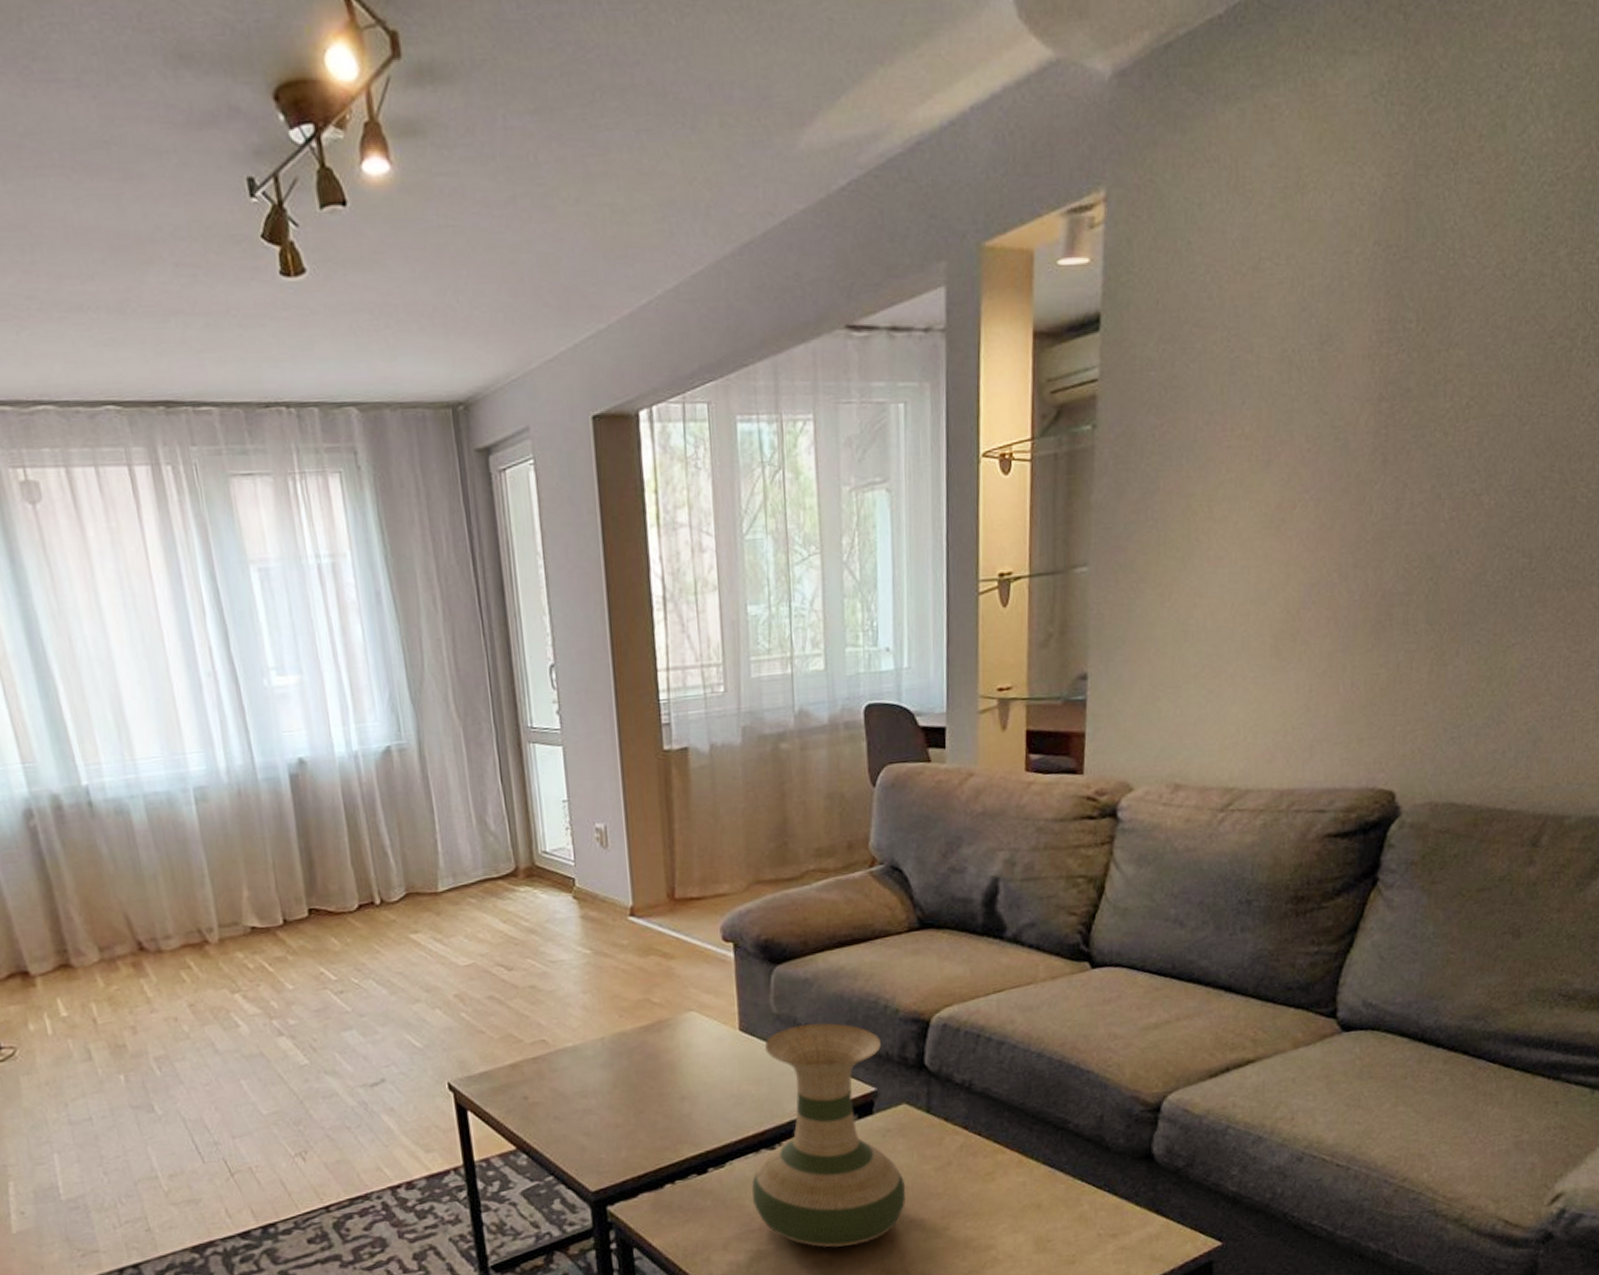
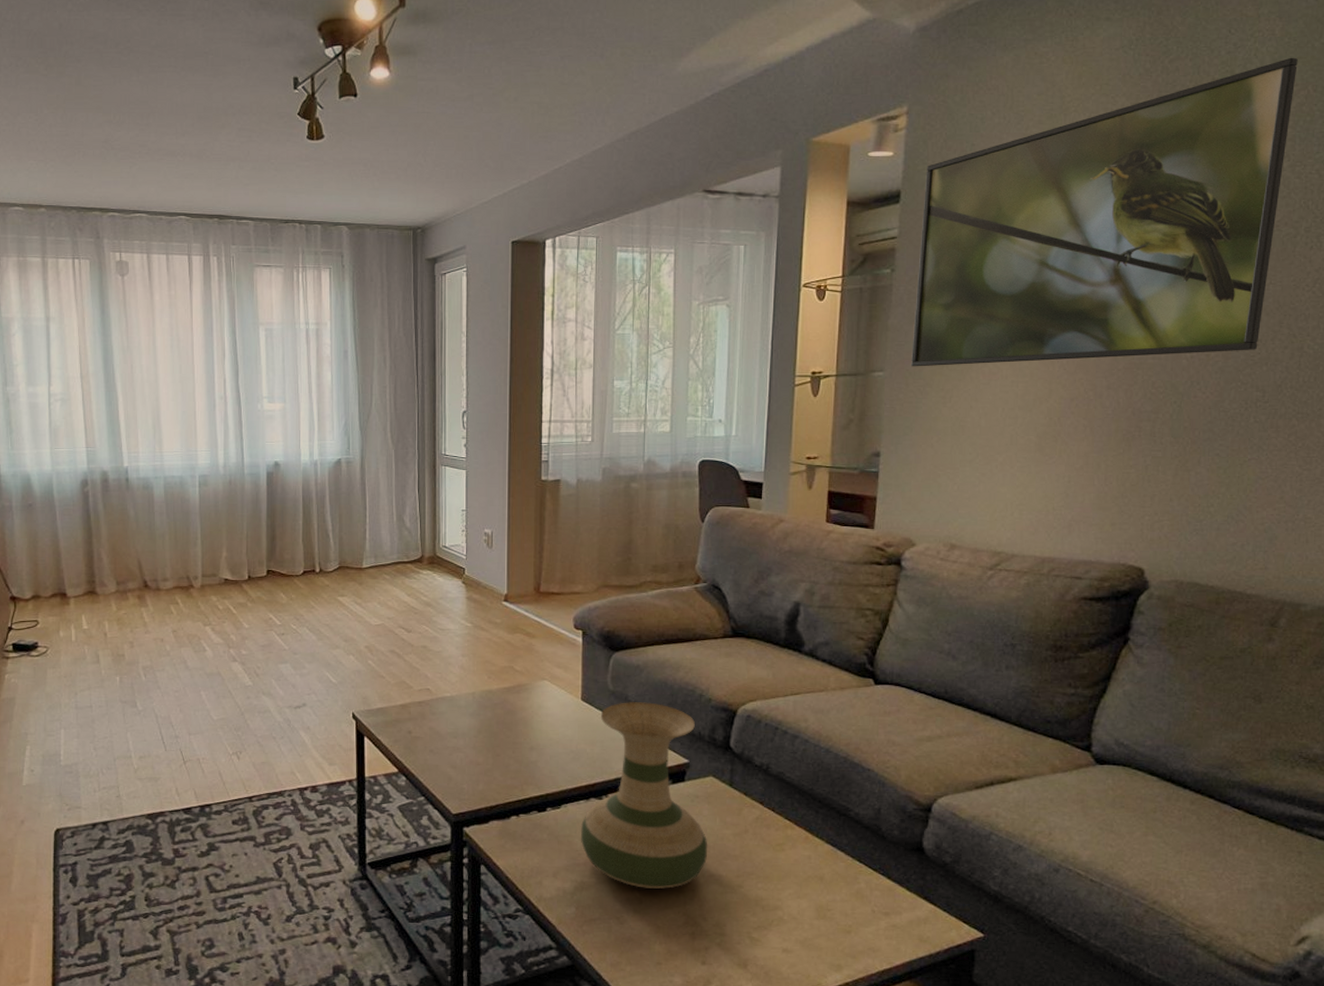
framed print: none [1121,101,1580,557] -> present [911,57,1298,367]

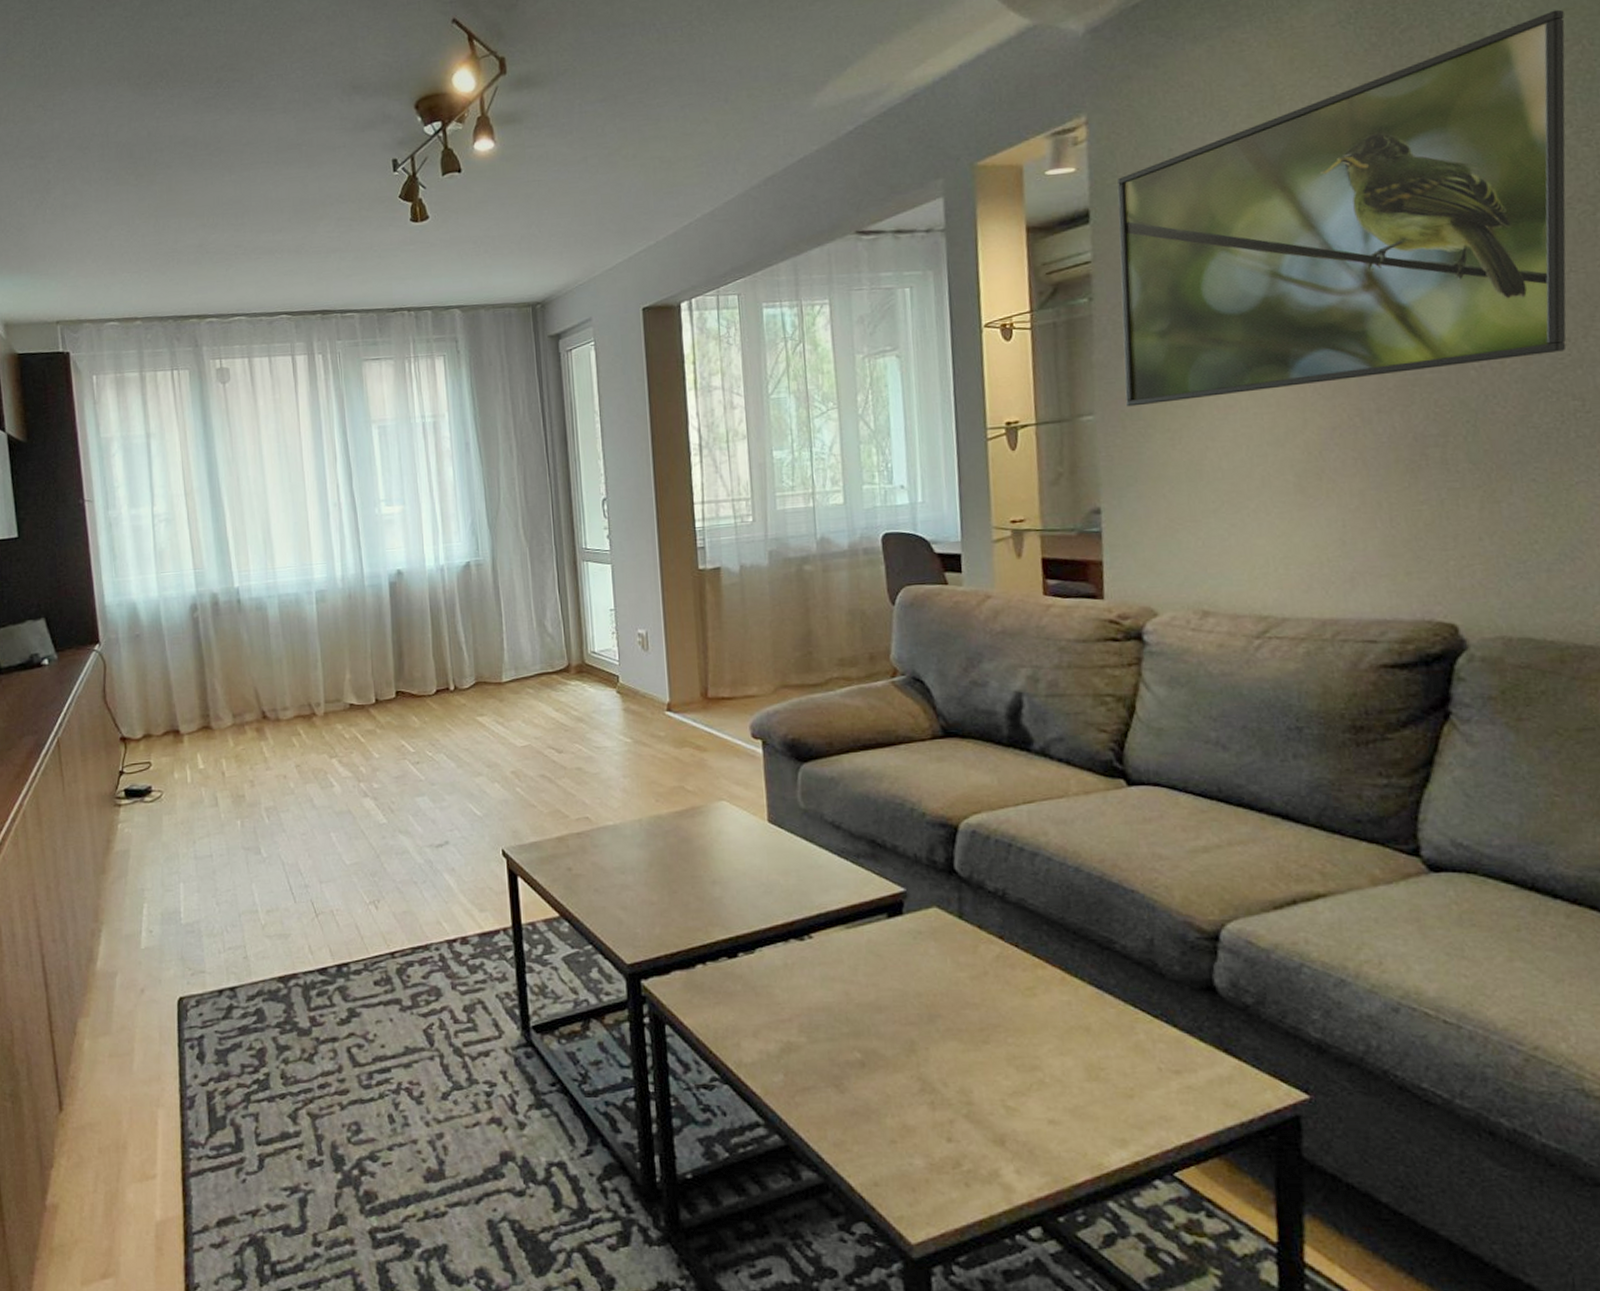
vase: present [581,701,708,889] -> none [781,820,941,1048]

